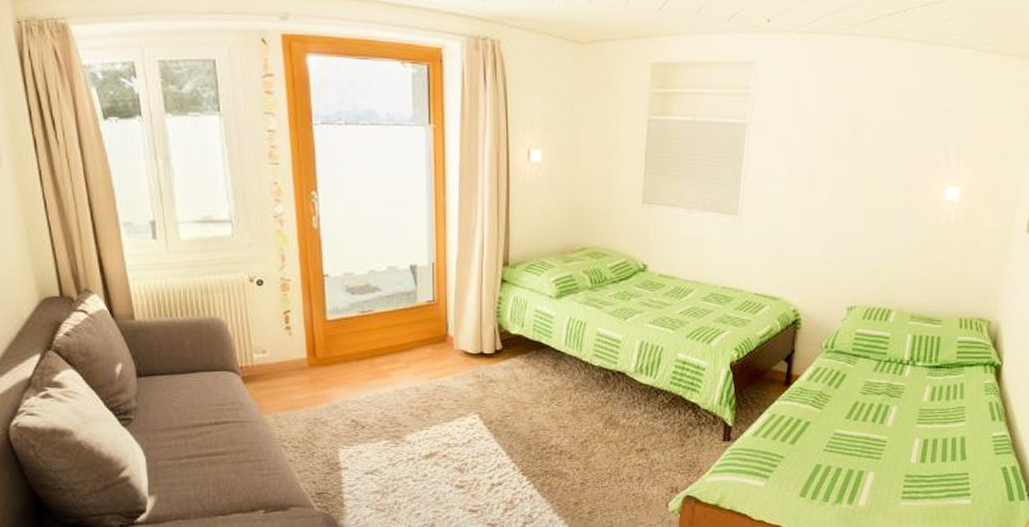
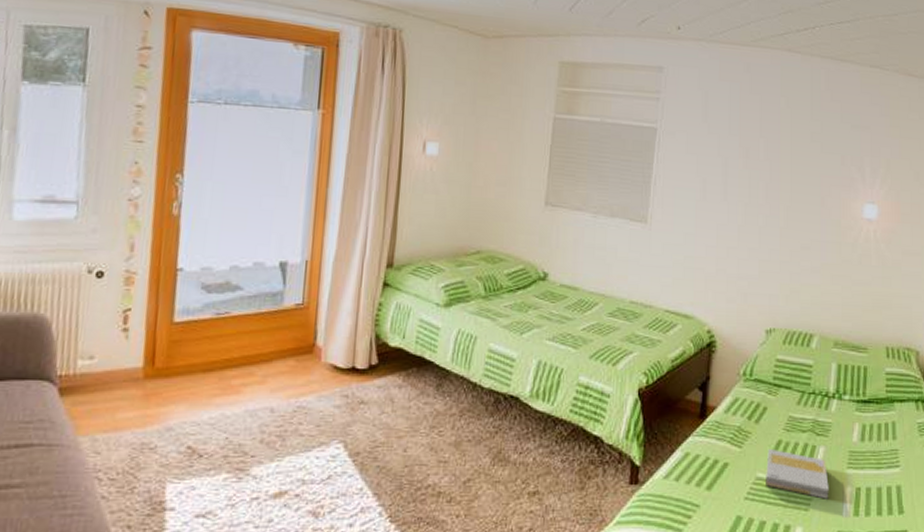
book: none [843,410,900,449] -> present [766,449,829,499]

